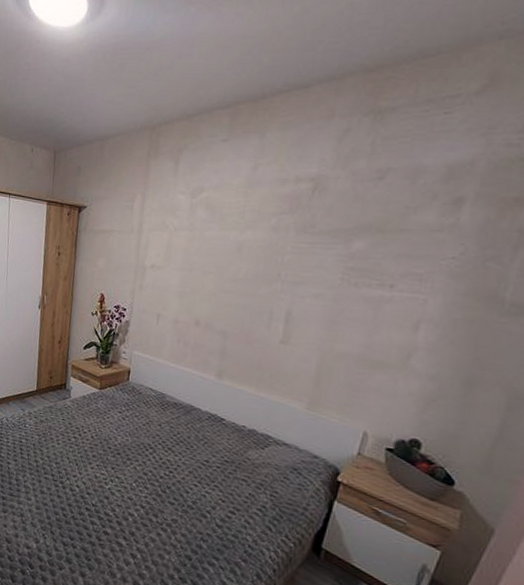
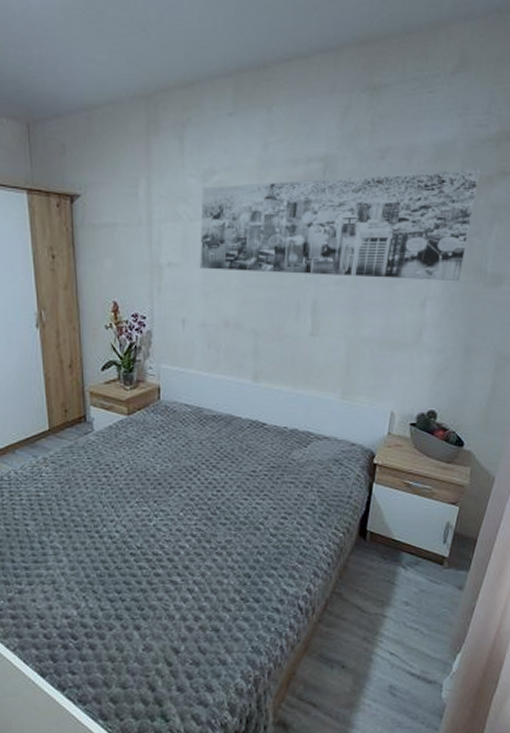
wall art: none [179,190,506,307] -> present [200,169,481,282]

